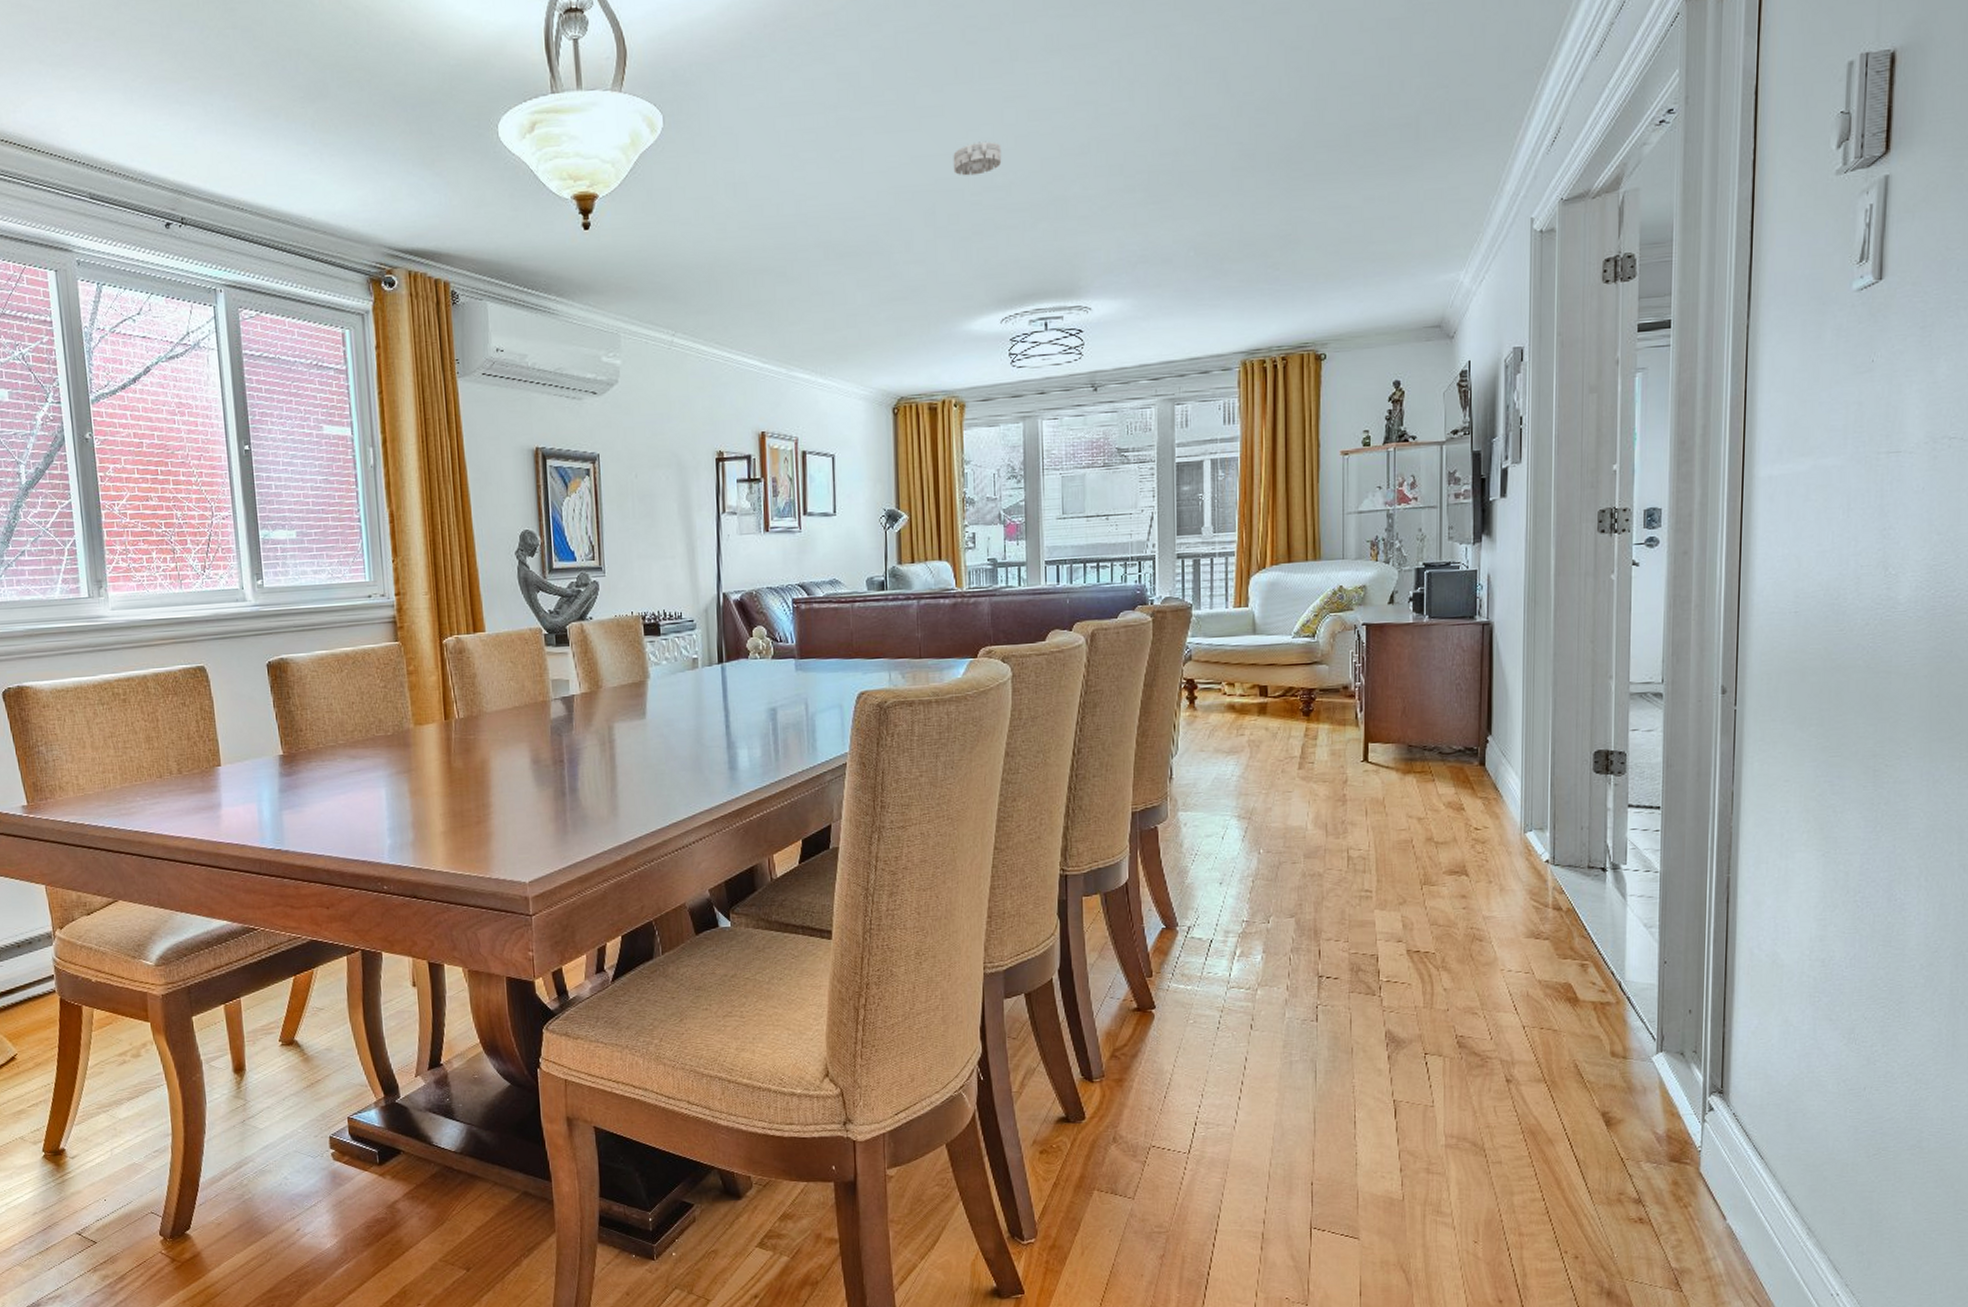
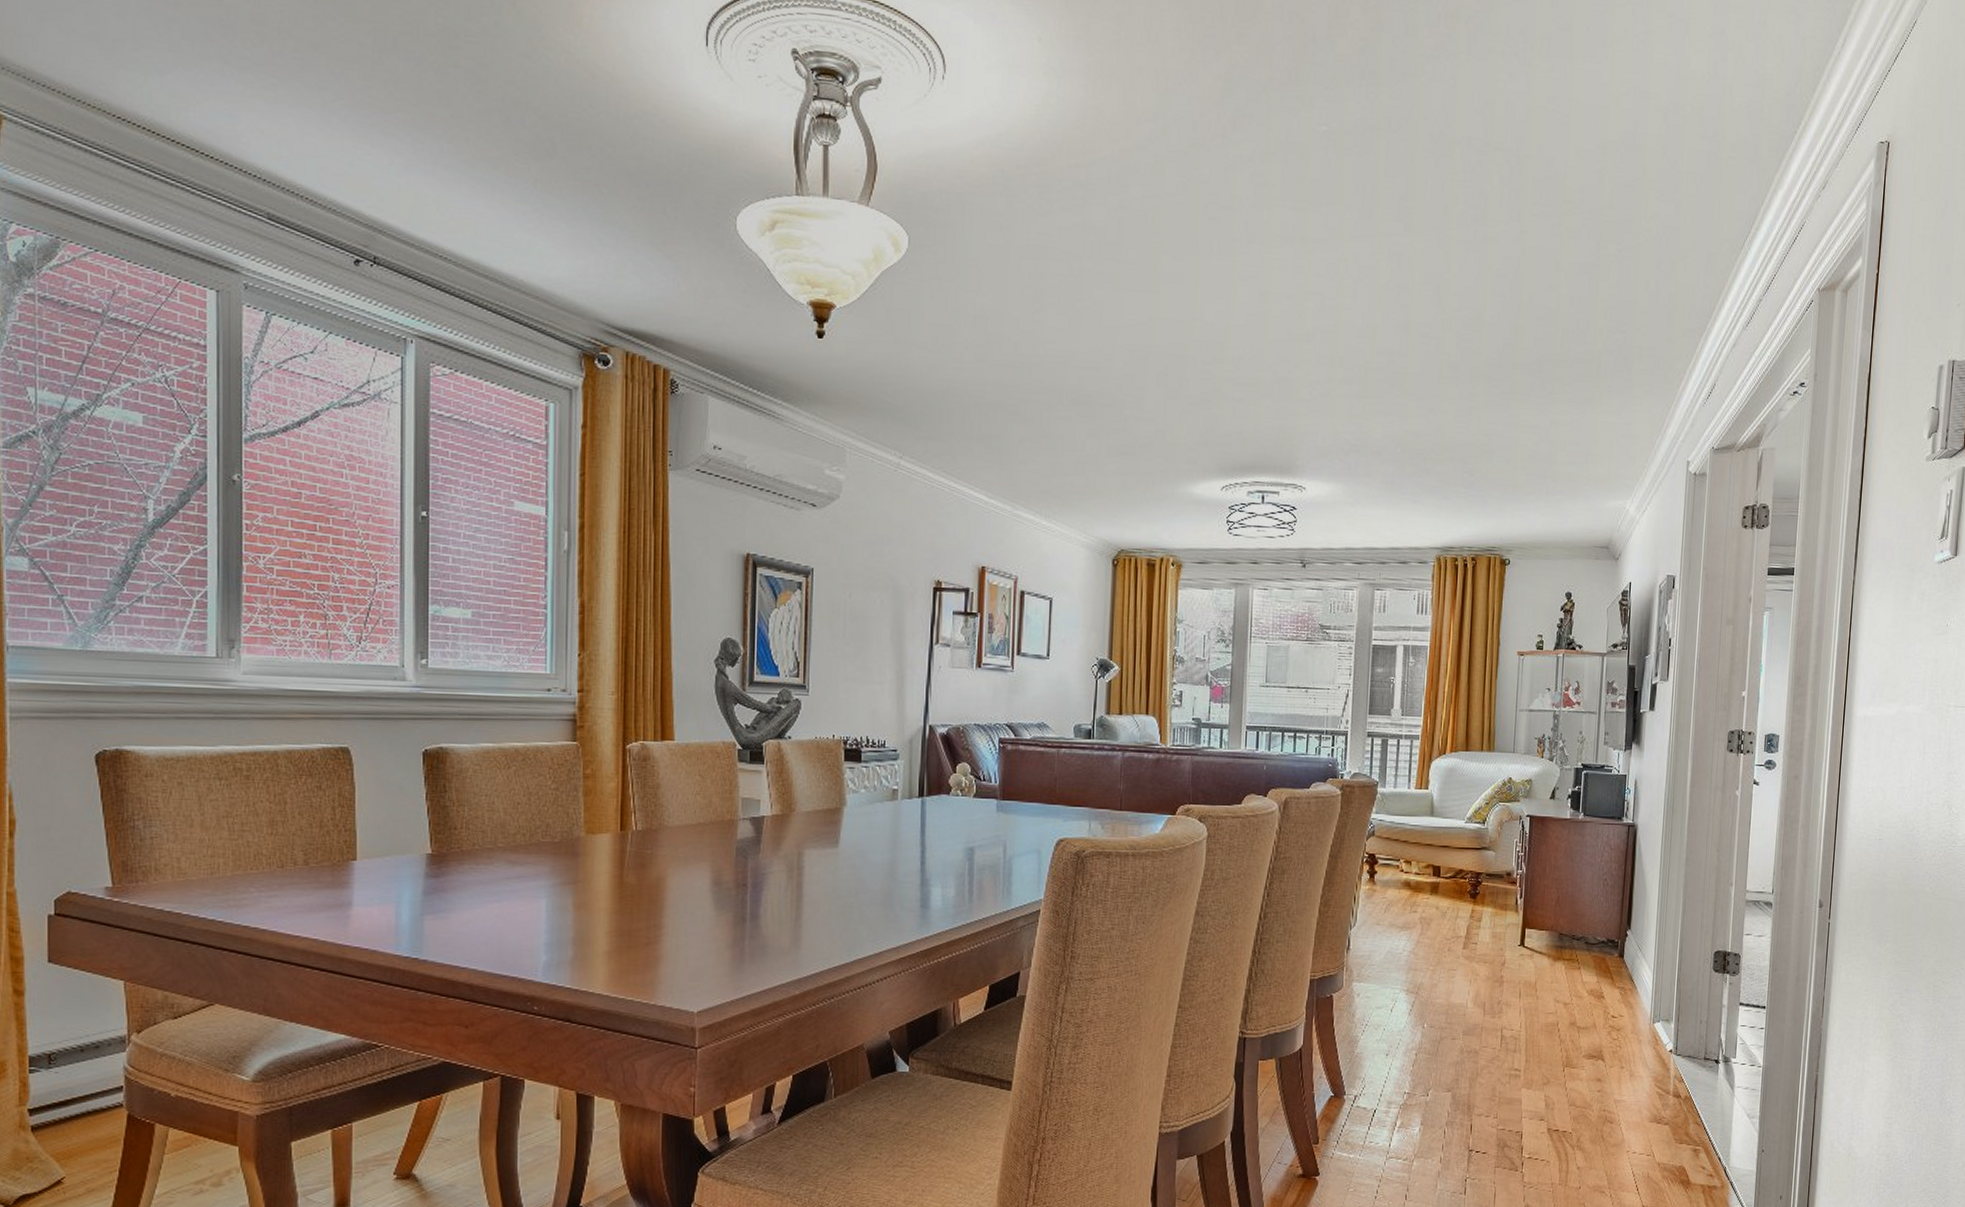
smoke detector: present [953,141,1002,176] -> none [1187,313,1234,345]

